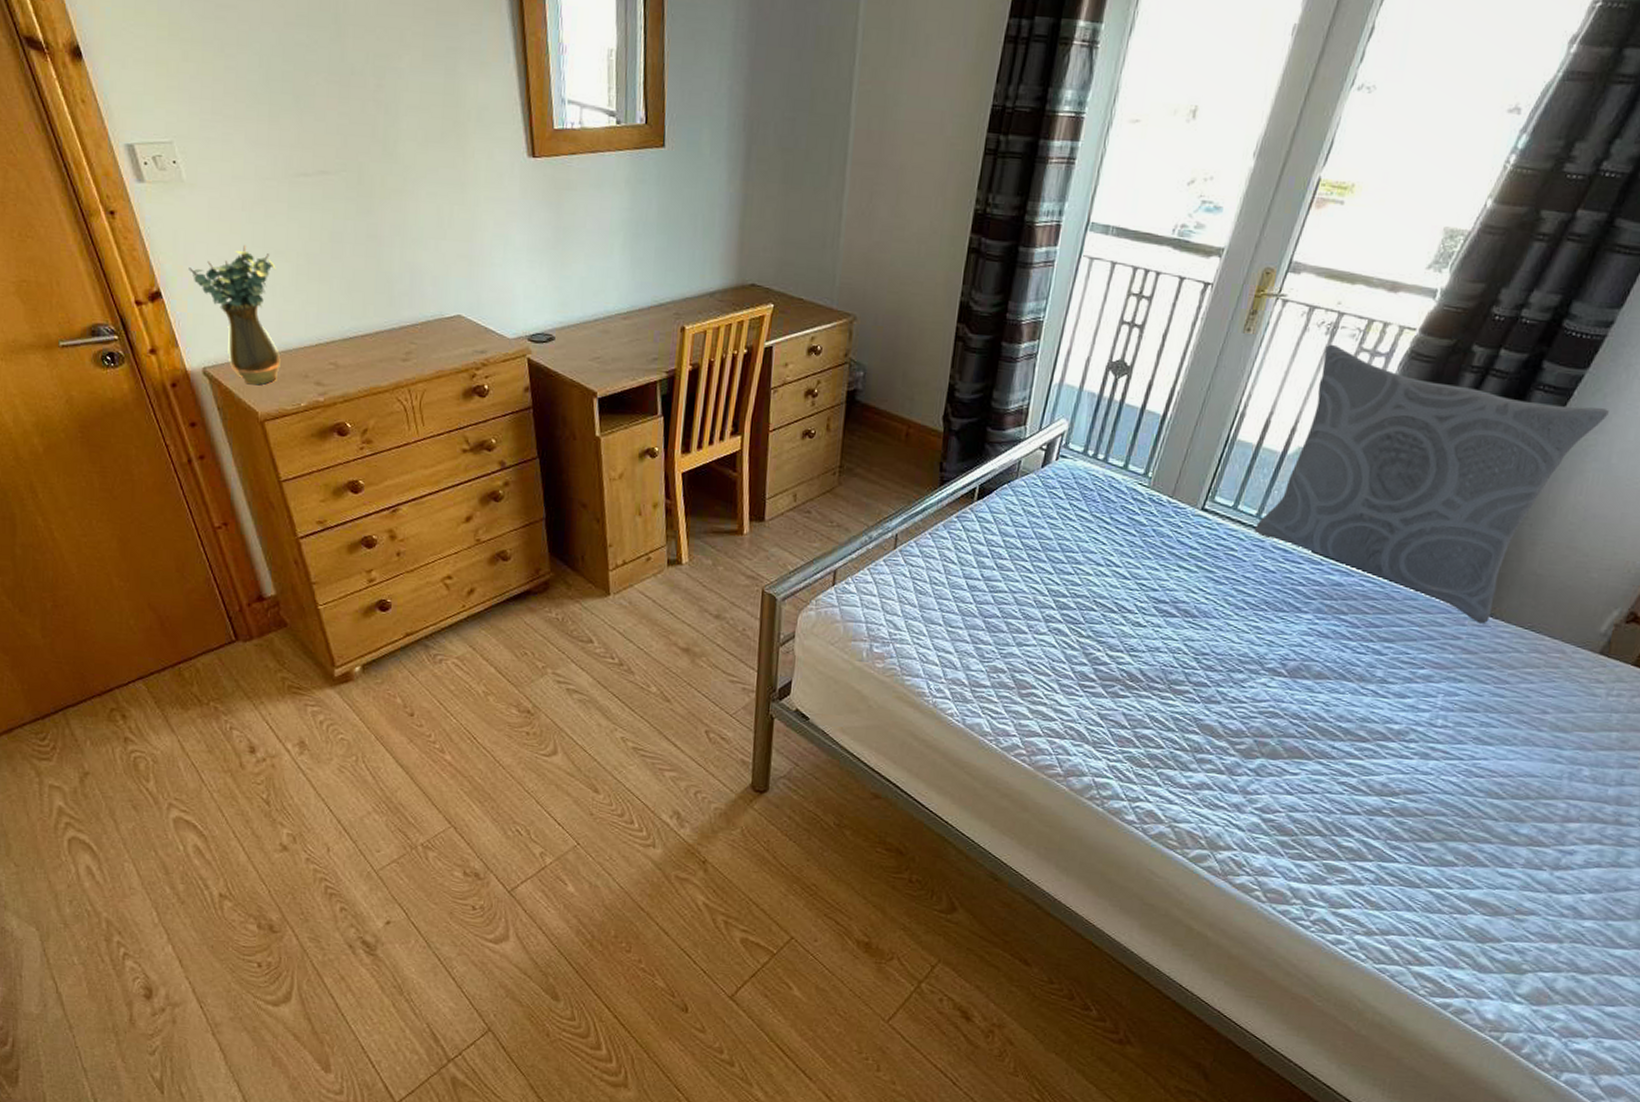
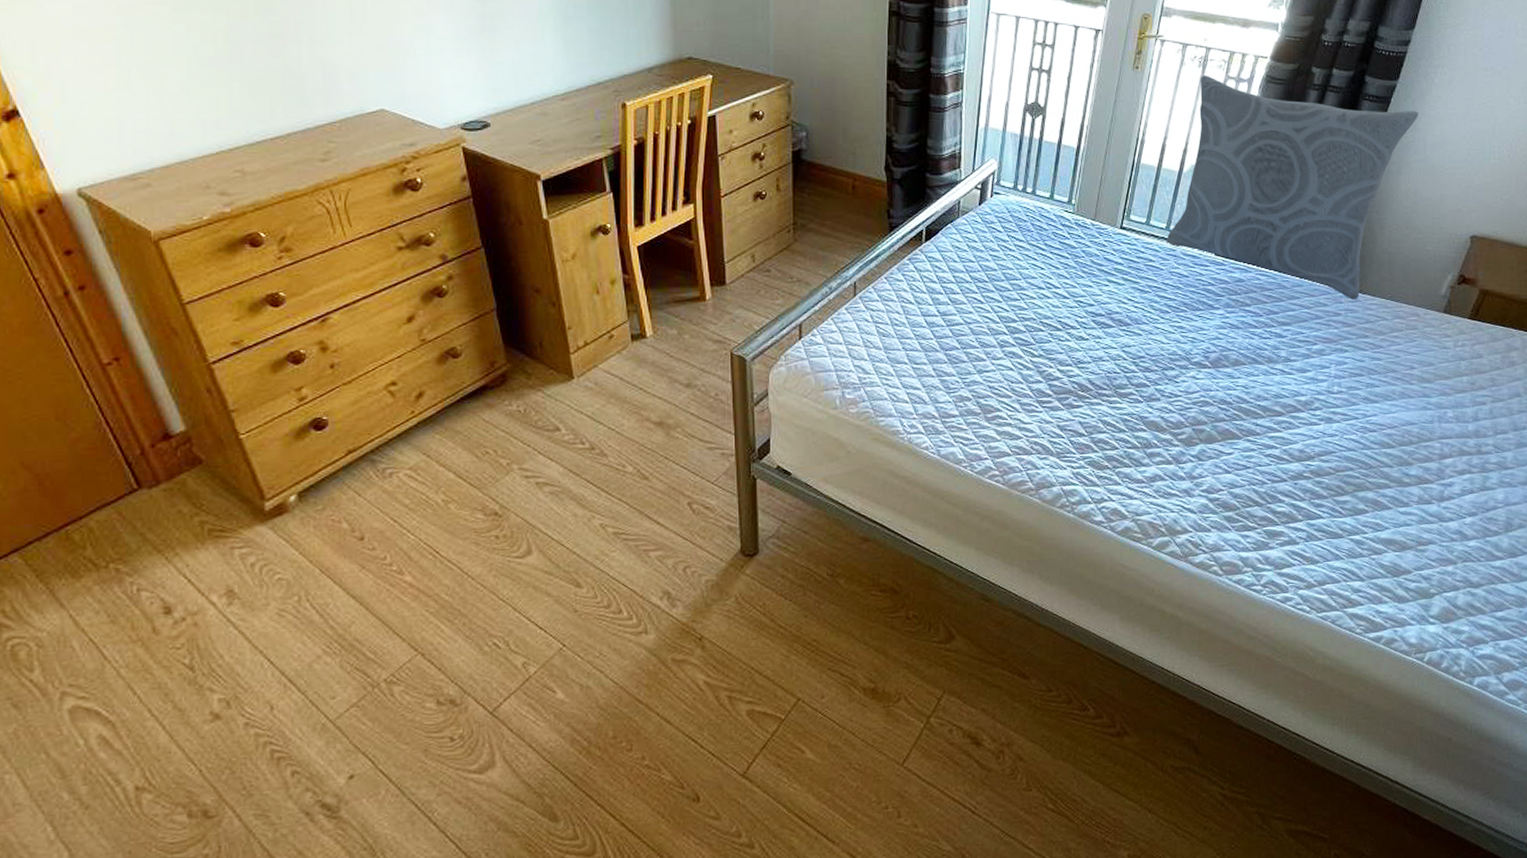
vase: present [189,244,279,385] -> none [53,52,173,202]

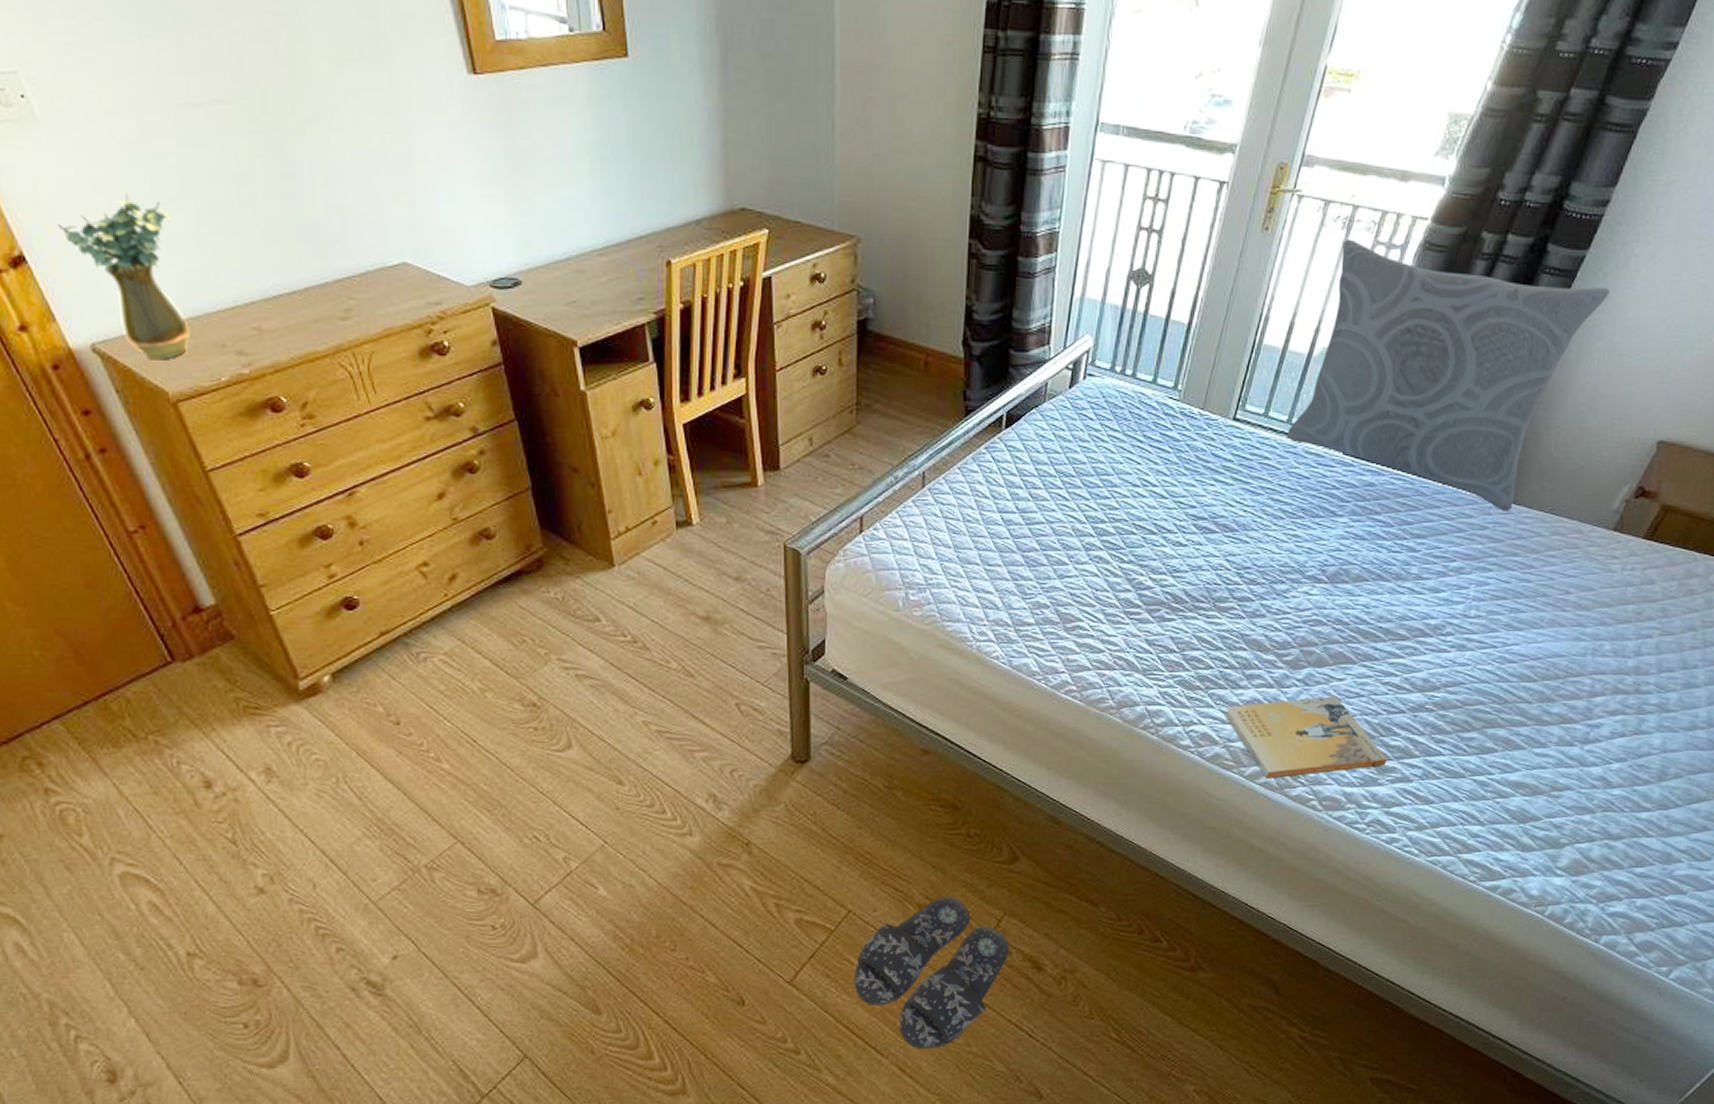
vase: none [53,52,173,202] -> present [57,192,188,360]
slippers: none [806,678,949,834] -> present [855,896,1009,1049]
book: none [1130,469,1275,549] -> present [1223,696,1387,780]

